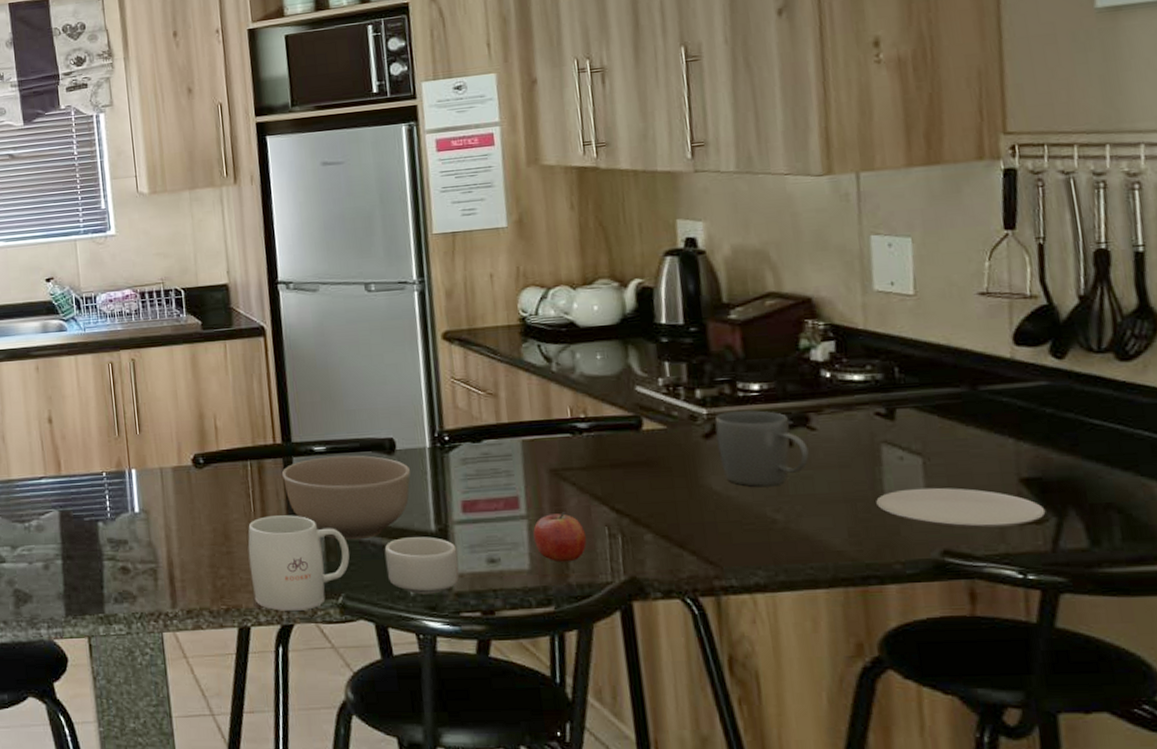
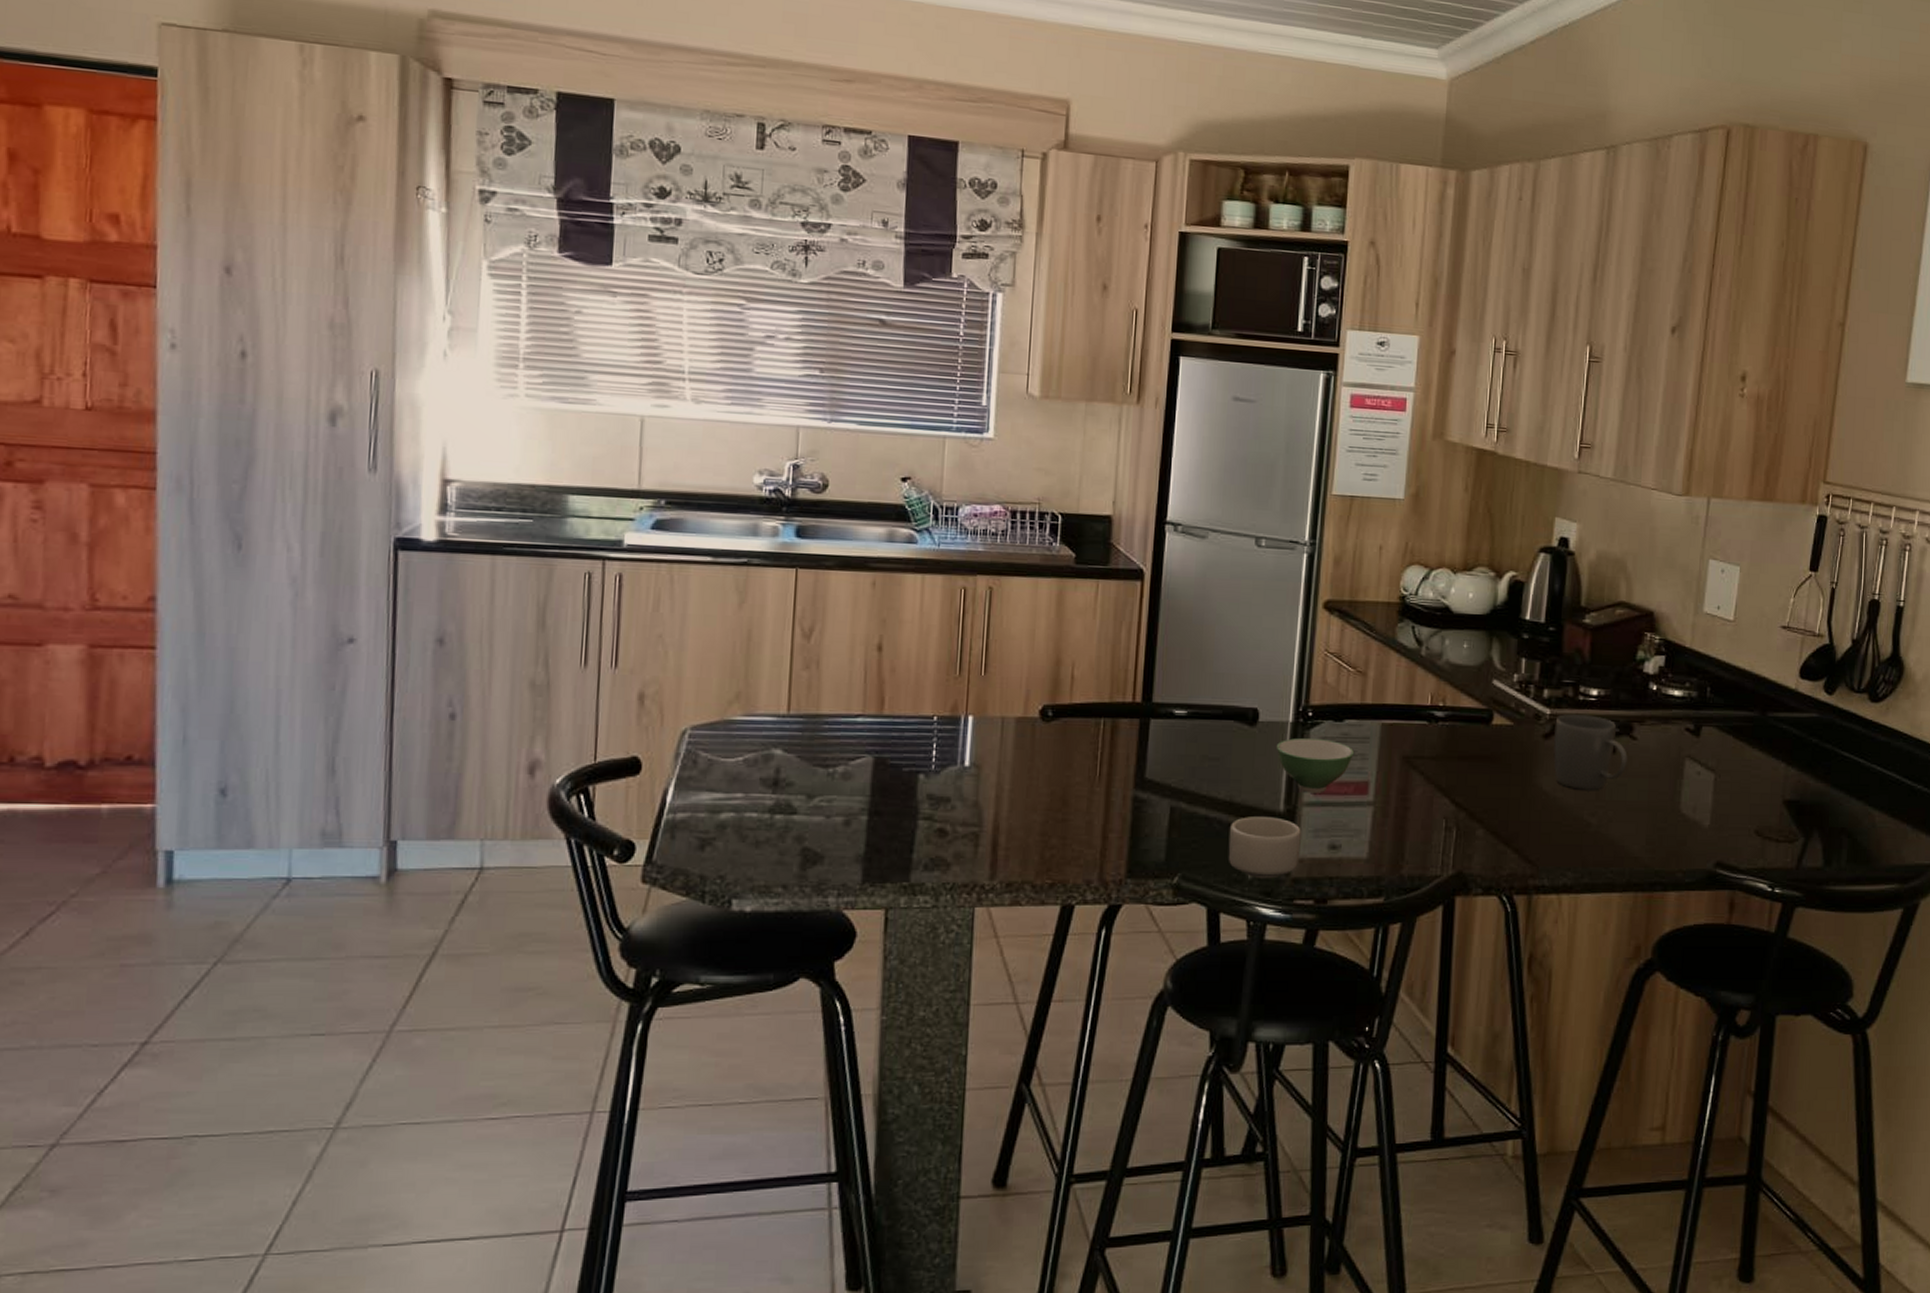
mug: present [247,515,350,611] -> none [1084,782,1193,889]
bowl: present [281,455,411,540] -> none [1135,721,1270,816]
bowl: none [417,460,499,512] -> present [1276,737,1355,793]
fruit: present [533,512,587,563] -> none [1376,801,1425,853]
plate: present [876,487,1046,528] -> none [1673,802,1797,844]

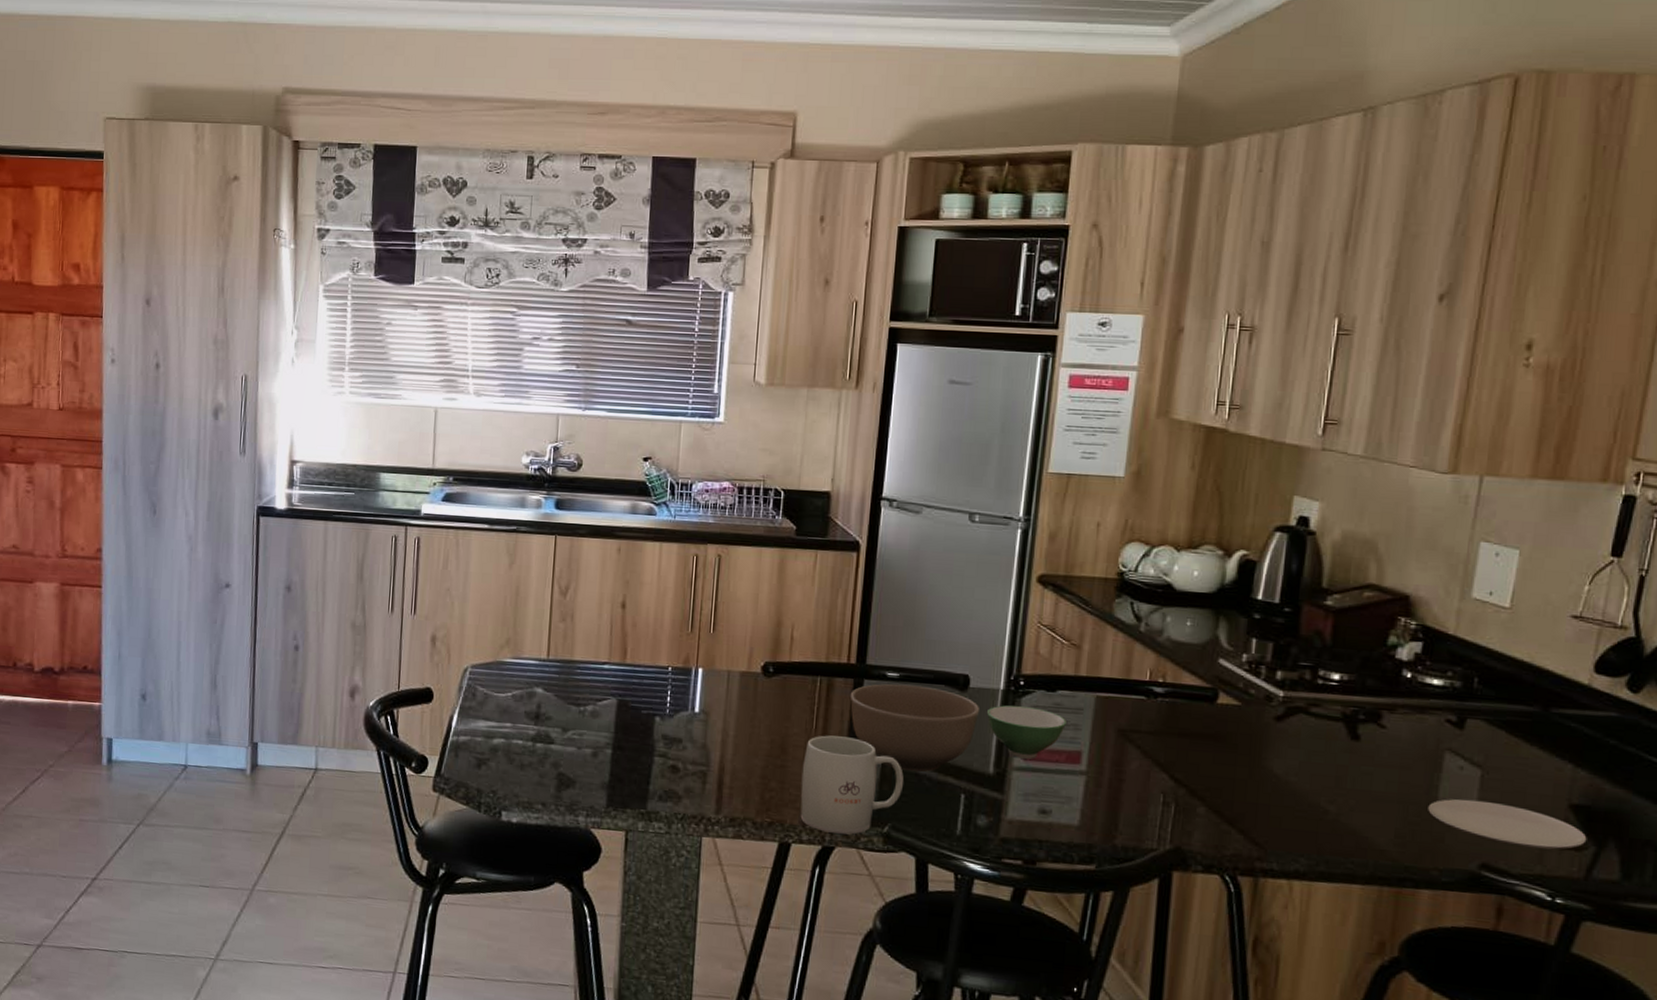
mug: none [1084,782,1193,889] -> present [800,735,904,835]
bowl: none [1135,721,1270,816] -> present [850,683,981,772]
mug: present [1228,817,1301,879] -> none [937,776,1011,837]
mug: present [1553,714,1628,790] -> none [1286,697,1374,777]
plate: none [1673,802,1797,844] -> present [1428,799,1587,850]

